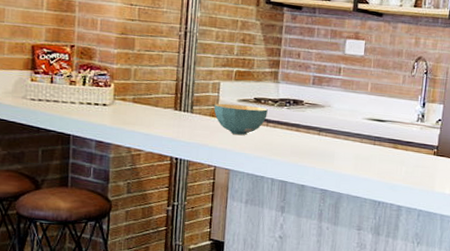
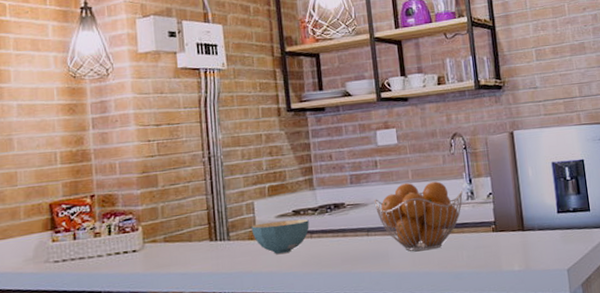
fruit basket: none [330,93,414,160] -> present [373,181,463,252]

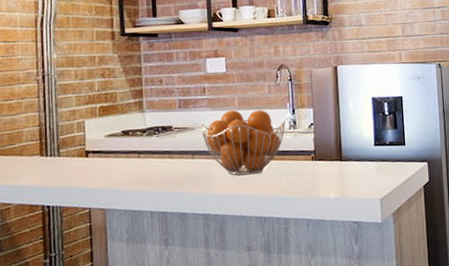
cereal bowl: present [251,219,310,254] -> none [81,139,137,171]

